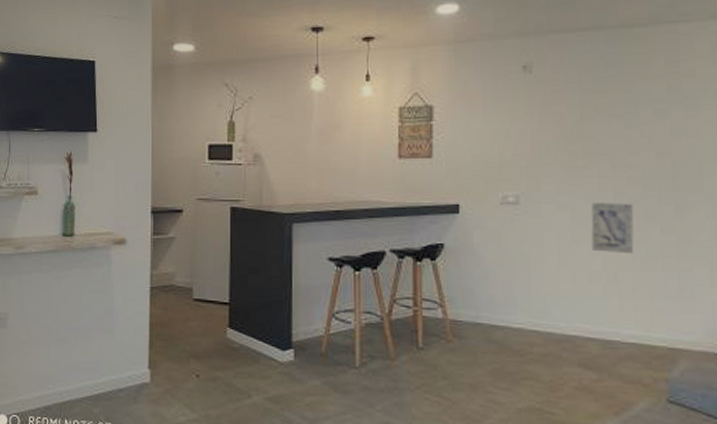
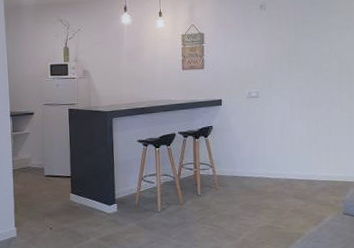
wall art: present [591,203,634,255] -> none [301,93,326,126]

